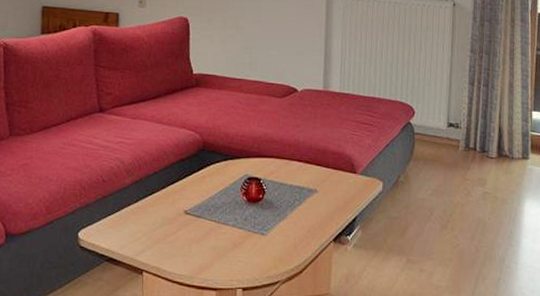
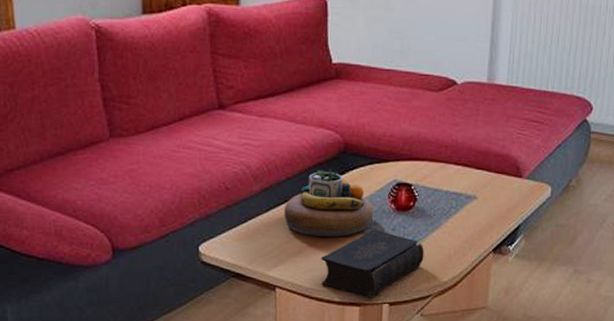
decorative bowl: none [151,164,228,226] -> present [284,169,373,237]
book: none [182,219,273,283] -> present [321,229,424,298]

